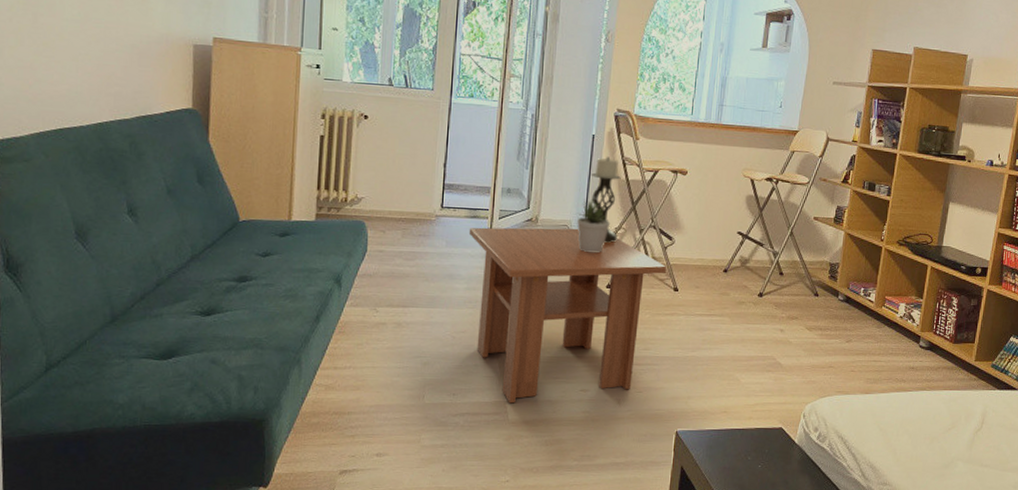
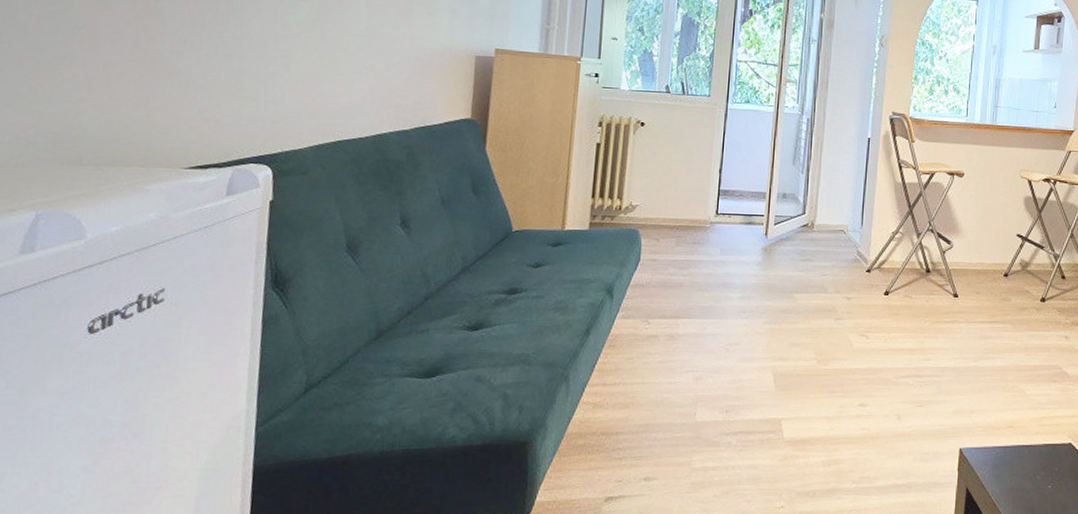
coffee table: present [468,227,666,404] -> none [743,233,945,421]
potted plant: present [577,198,611,253] -> none [853,202,888,259]
candle holder: present [590,156,621,243] -> none [866,159,898,248]

